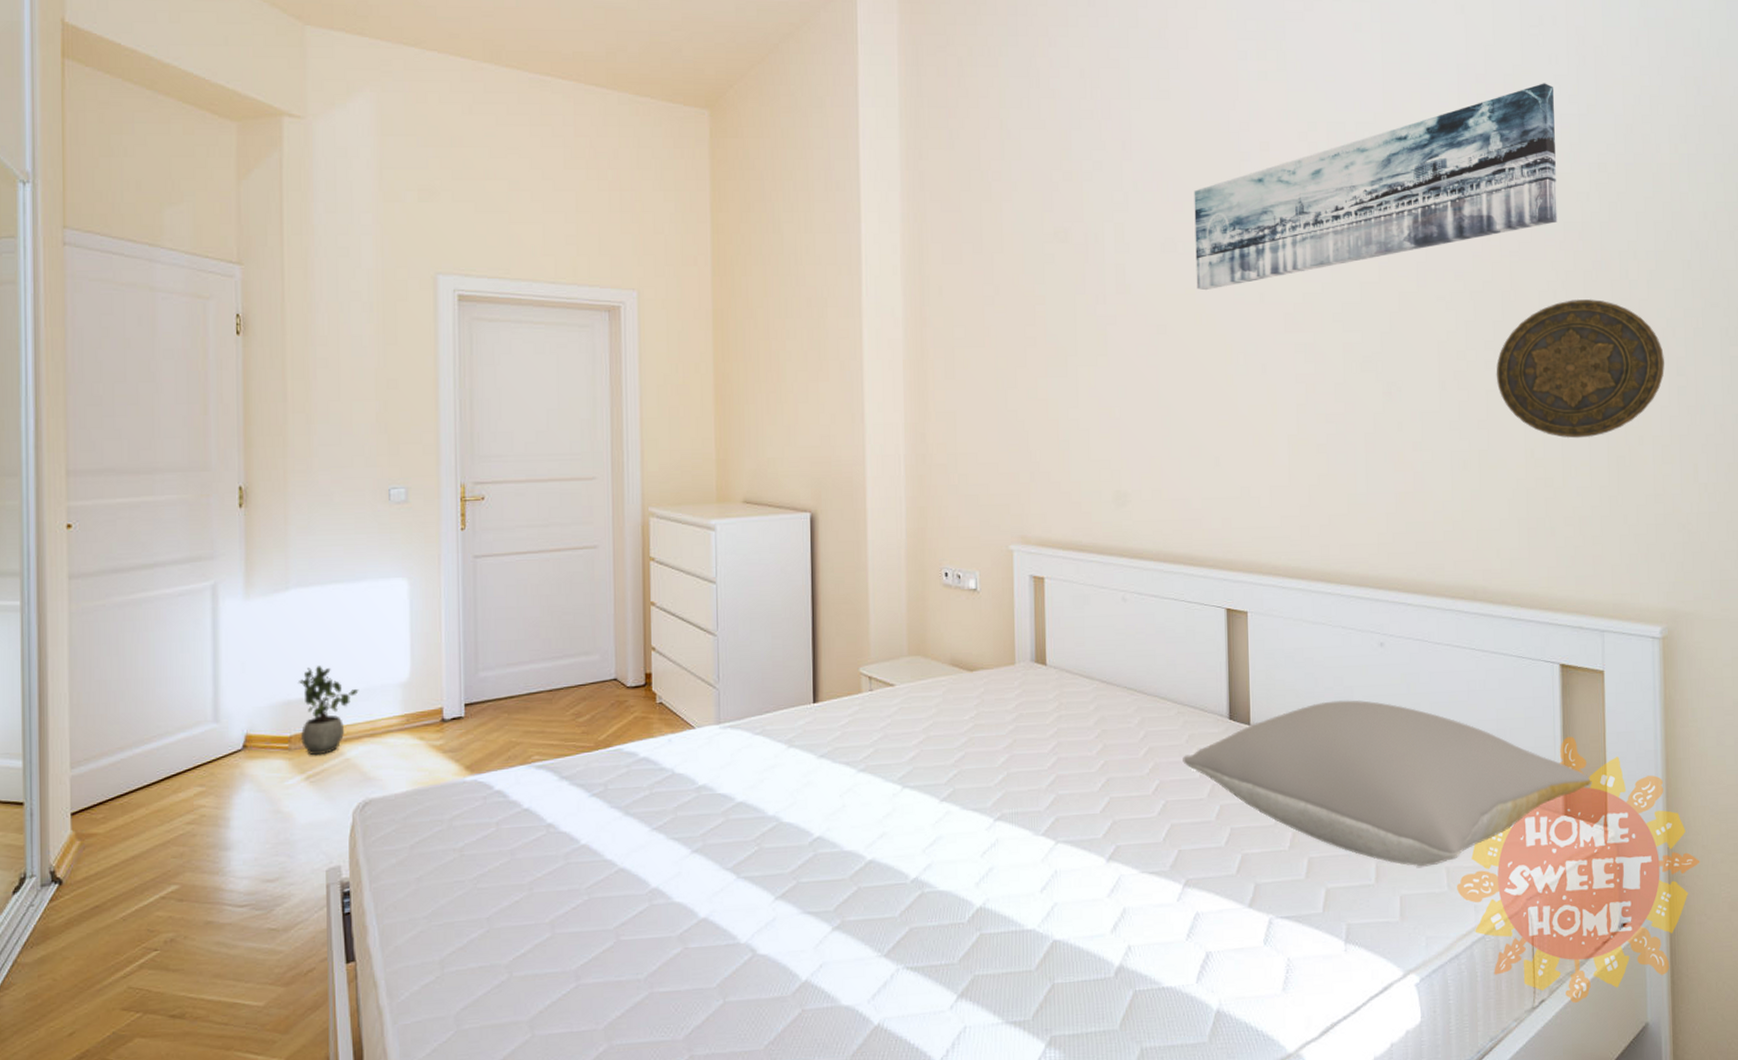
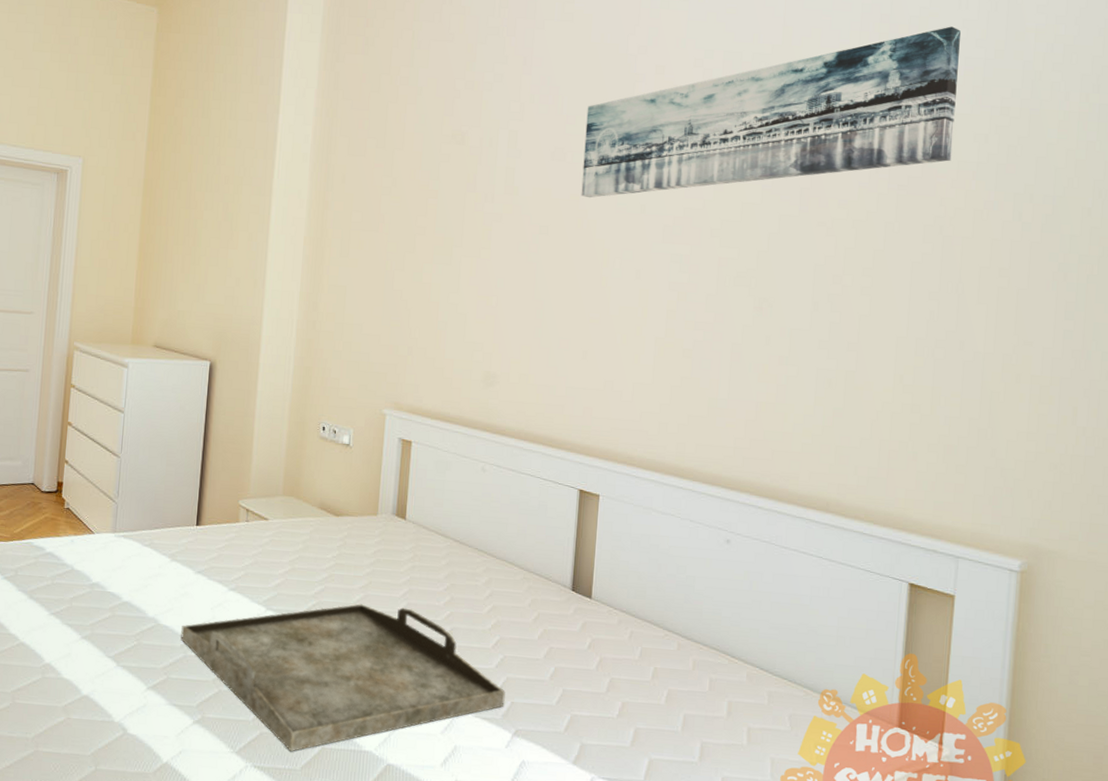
serving tray: none [808,763,1172,945] -> present [181,604,505,752]
pillow: present [1183,700,1592,867] -> none [523,587,931,754]
decorative plate: present [1496,298,1665,439] -> none [871,236,1052,371]

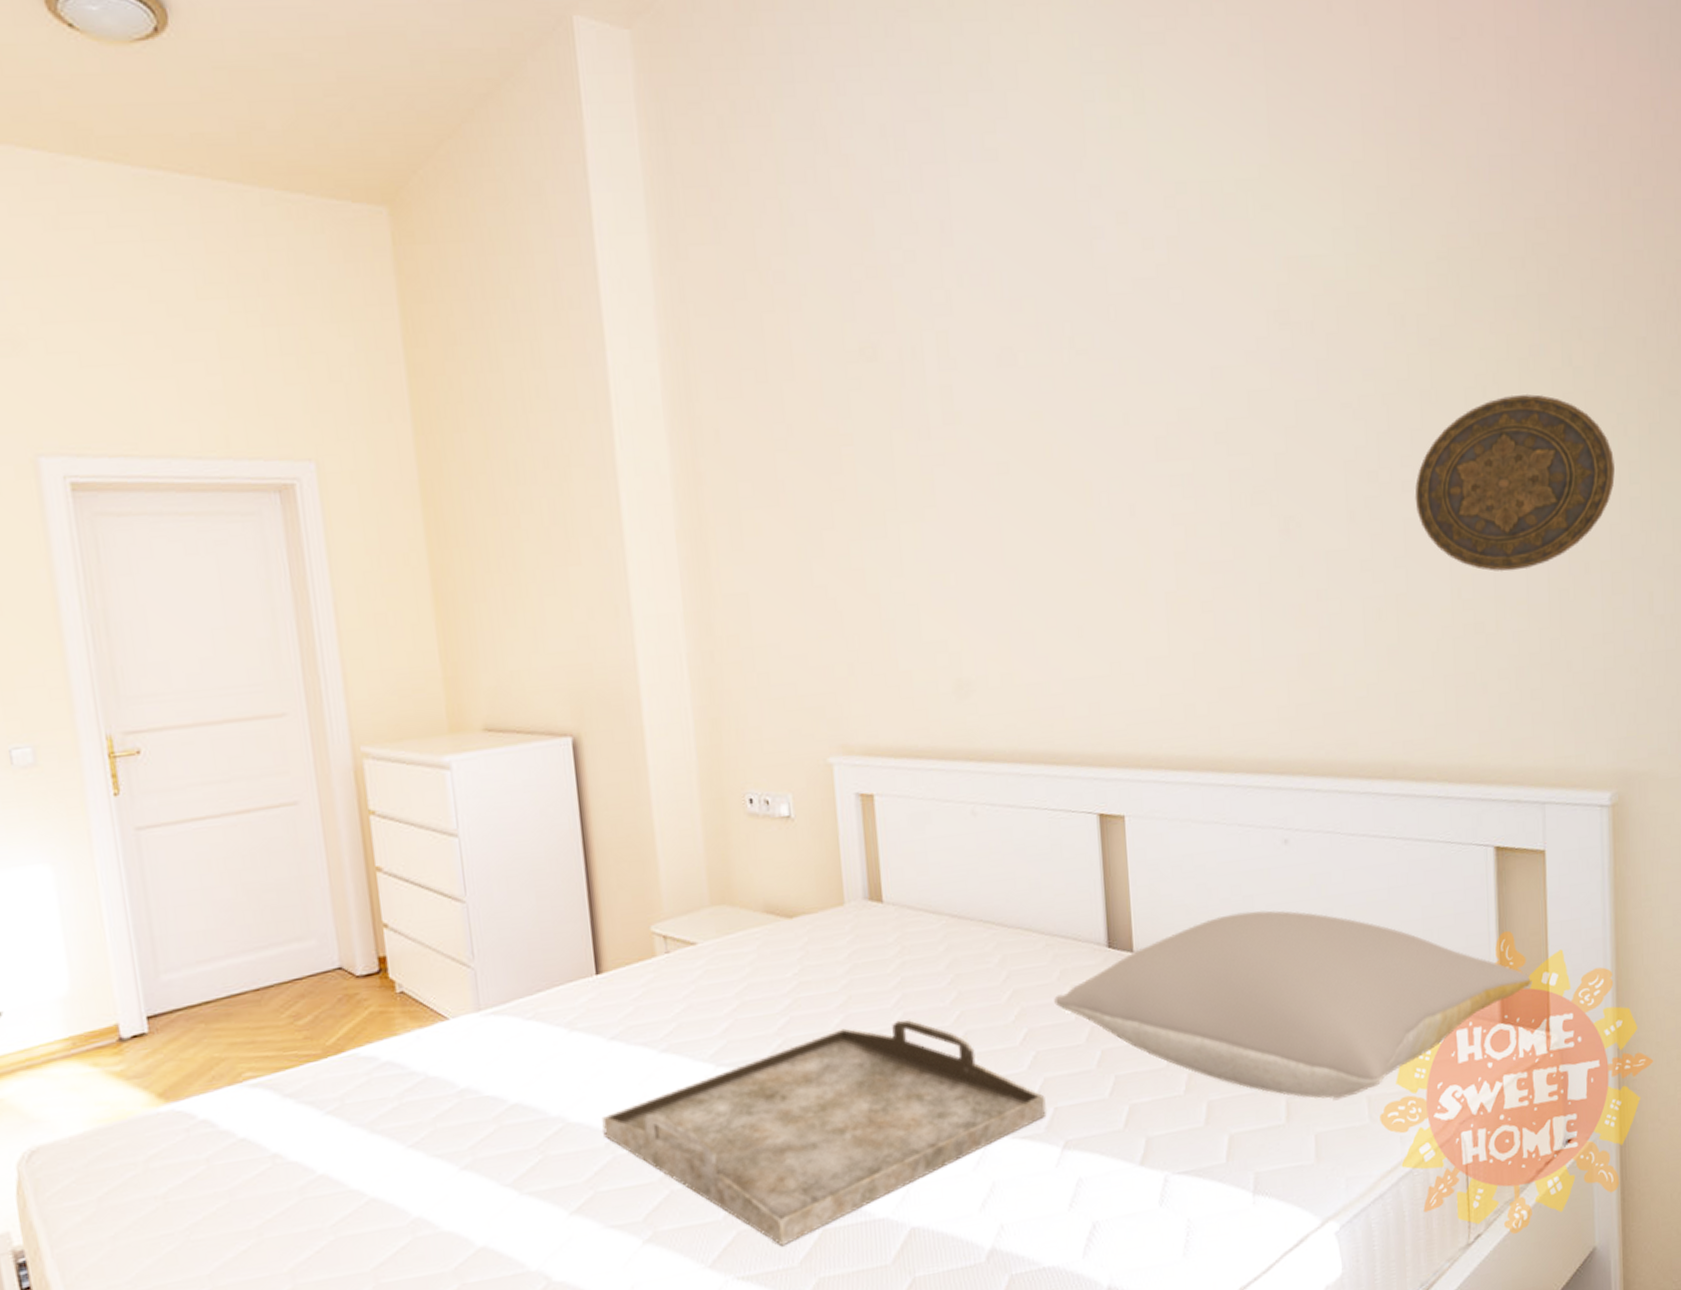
pillow: none [523,587,931,754] -> present [1054,910,1532,1100]
wall art: present [581,26,961,198] -> none [1035,114,1487,414]
decorative plate: none [871,236,1052,371] -> present [1415,393,1615,572]

